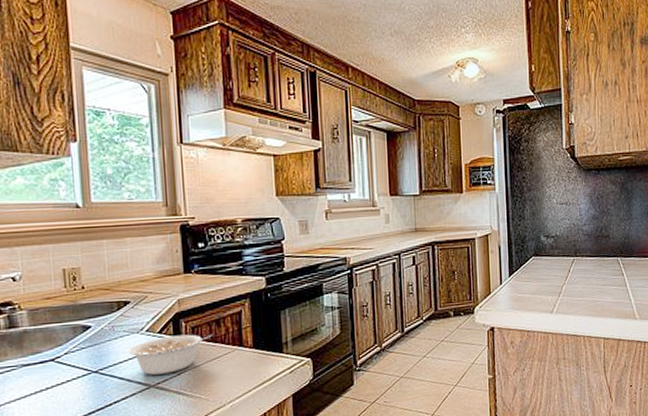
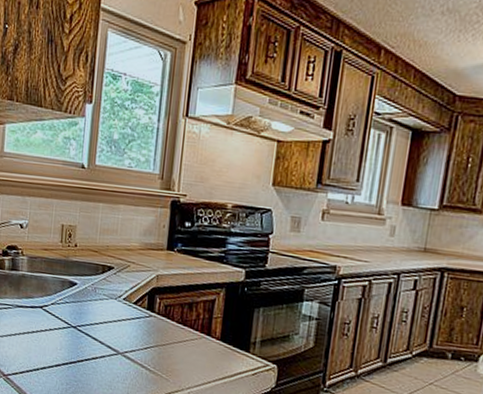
legume: present [128,334,214,375] -> none [105,308,184,345]

